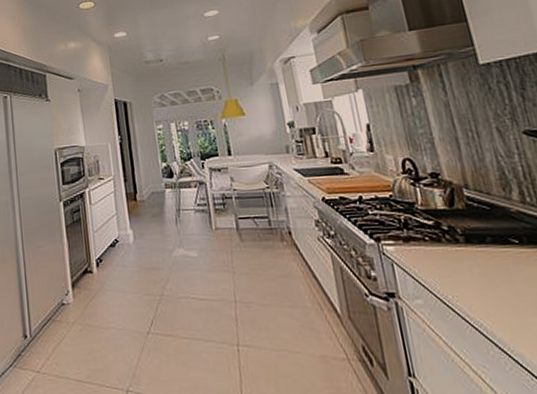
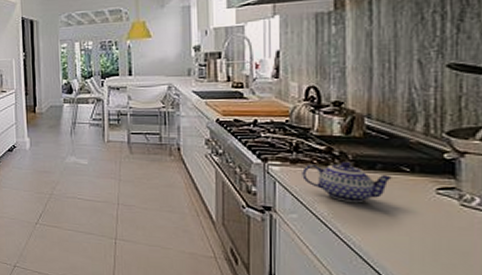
teapot: none [416,236,504,282] -> present [302,161,392,203]

